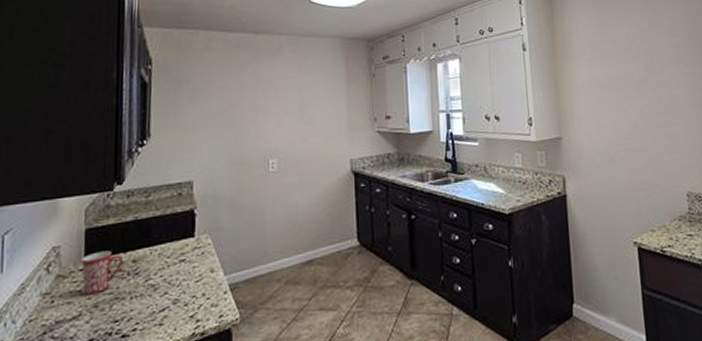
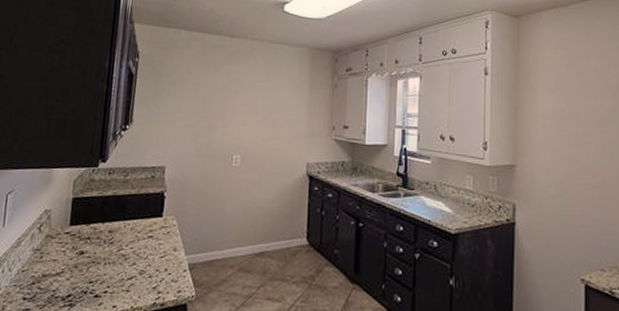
mug: present [81,250,123,295] -> none [66,219,101,256]

